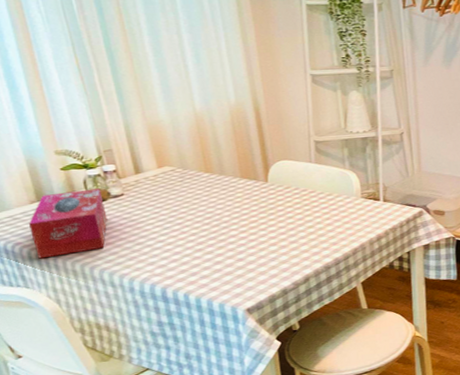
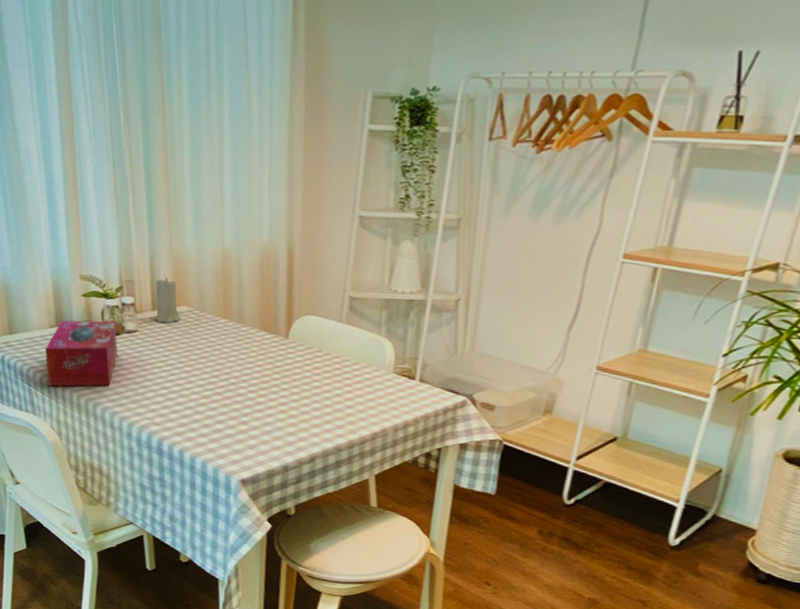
candle: none [135,143,165,185] -> present [155,277,181,324]

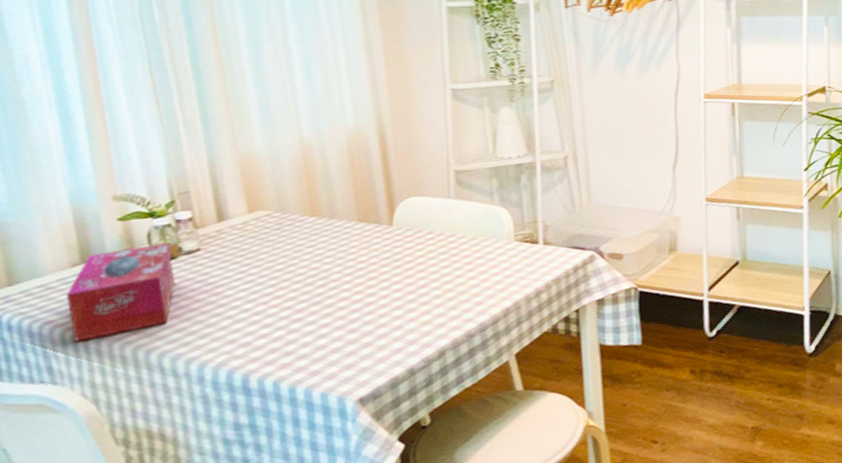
candle: present [155,277,181,324] -> none [220,182,257,235]

